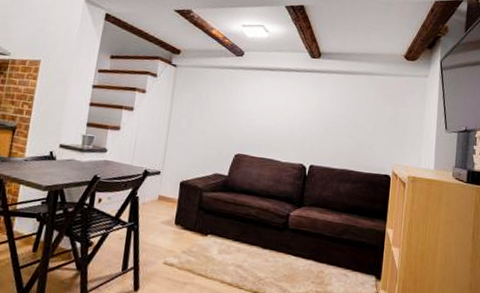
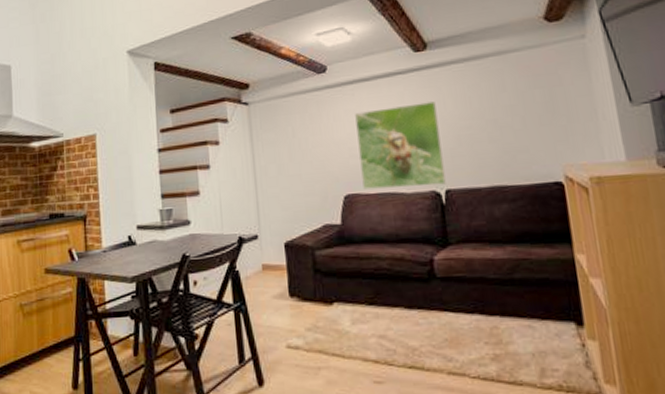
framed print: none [251,93,317,161] -> present [355,101,446,190]

